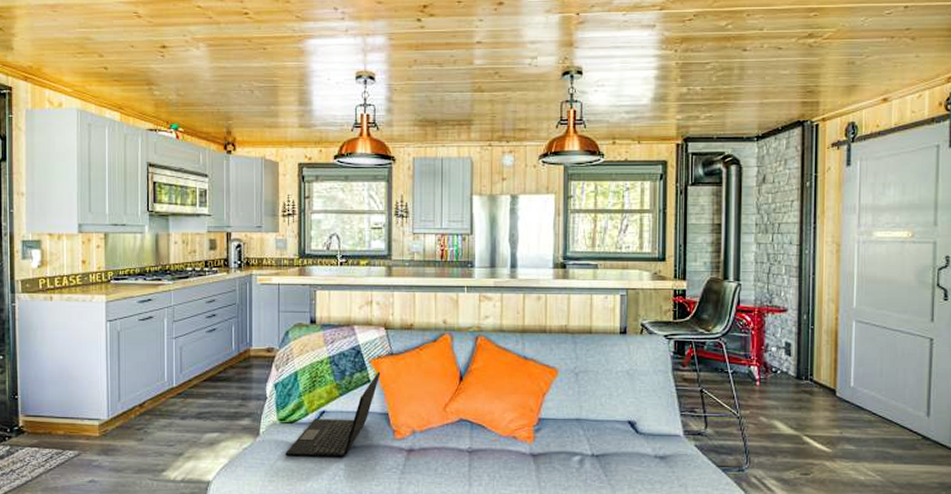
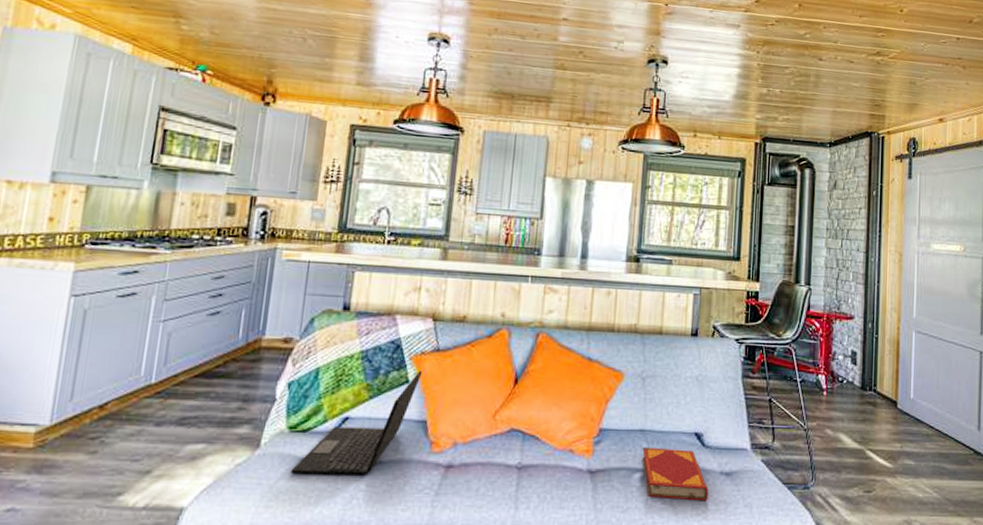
hardback book: none [579,434,644,481] -> present [642,447,709,501]

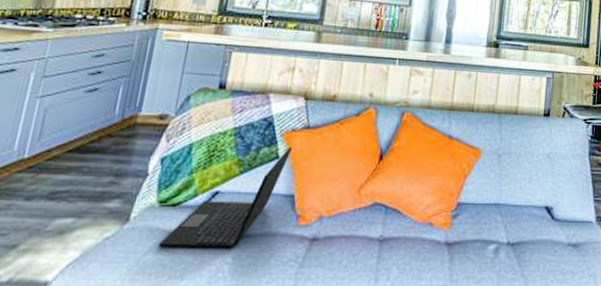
hardback book: present [642,447,709,501] -> none [496,220,557,271]

